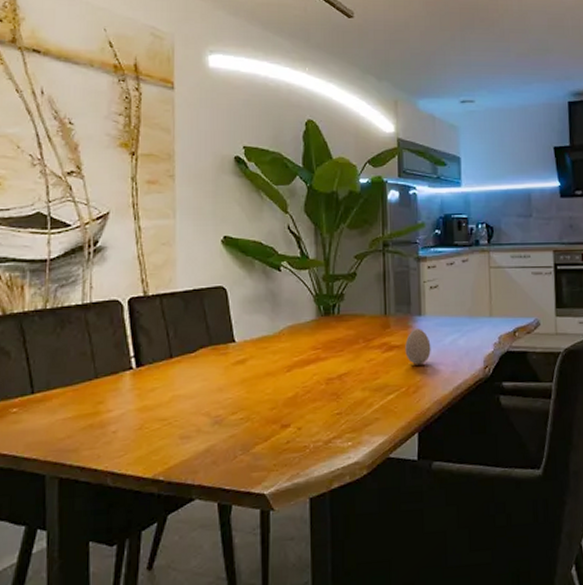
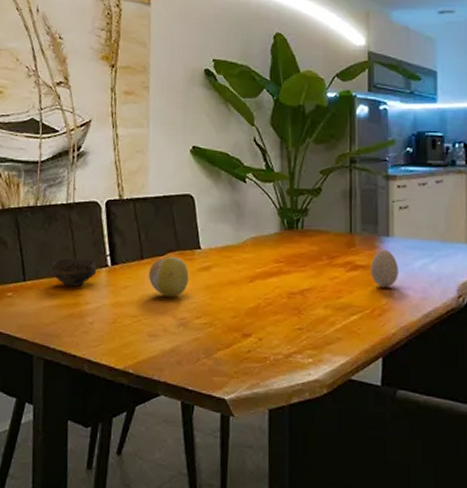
cup: none [66,363,120,395] -> present [52,258,97,287]
fruit: none [178,352,223,395] -> present [148,256,189,297]

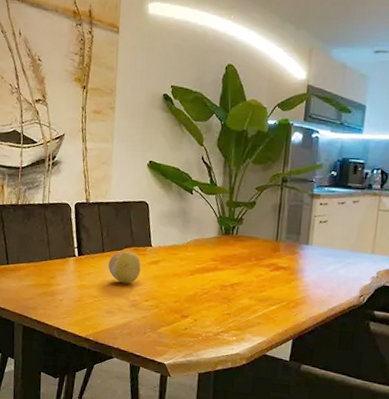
cup: present [52,258,97,287] -> none [30,248,66,271]
decorative egg: present [371,249,399,288] -> none [290,255,314,286]

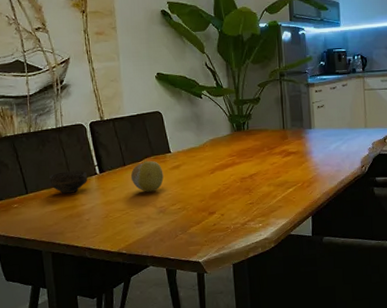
cup: none [30,248,66,271] -> present [49,170,88,194]

